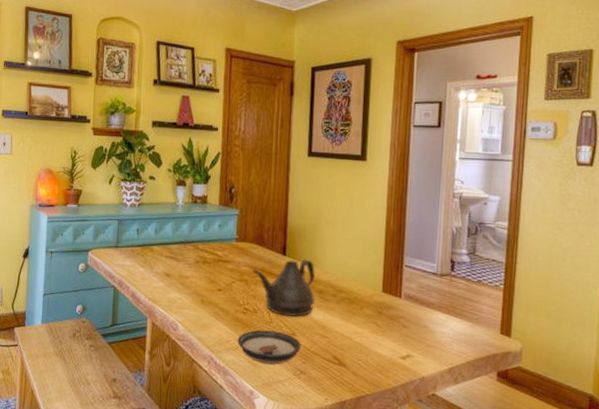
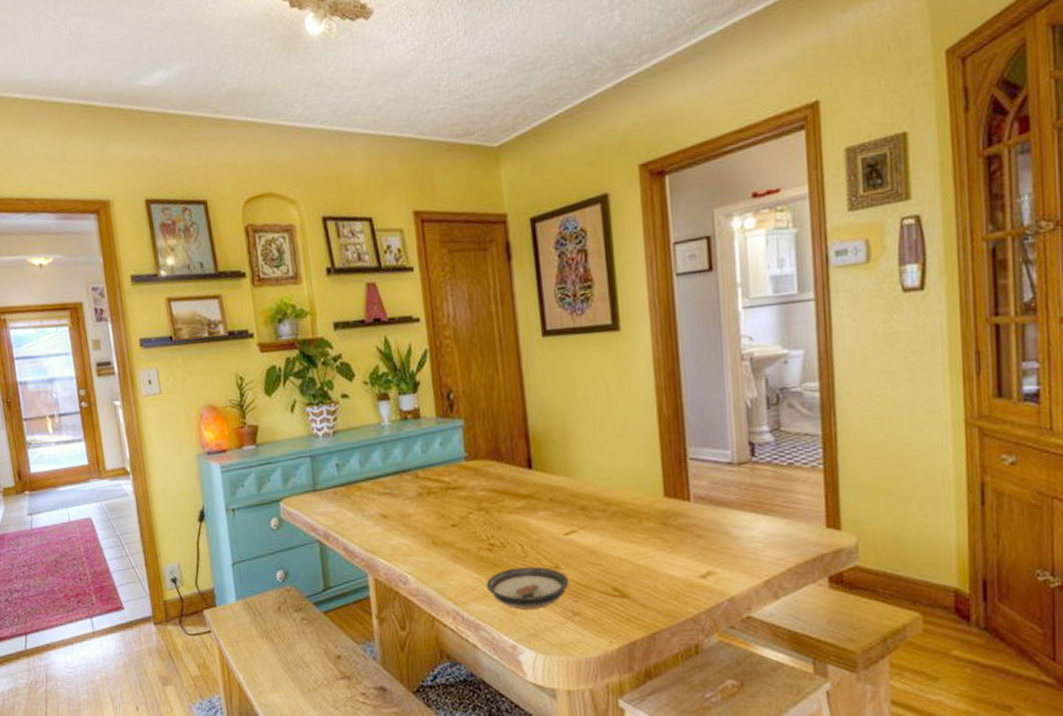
teapot: present [252,259,316,317] -> none [491,469,578,547]

